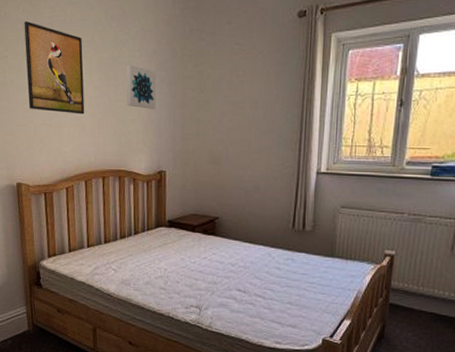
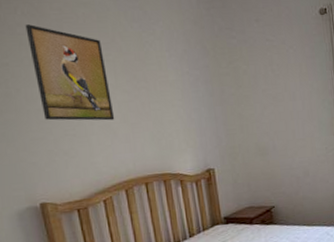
wall art: present [126,65,157,109] -> none [155,65,194,109]

